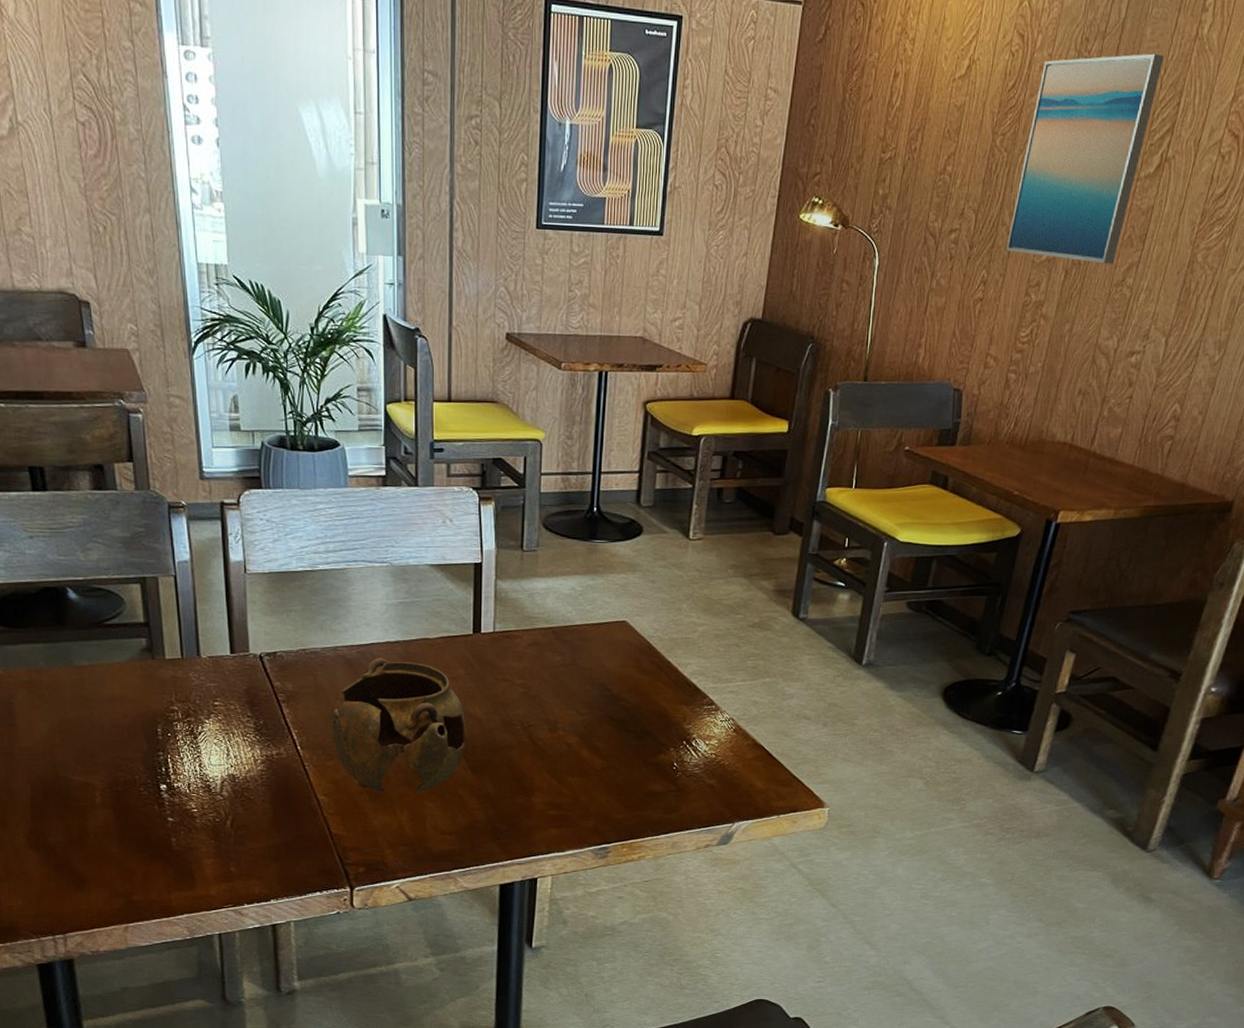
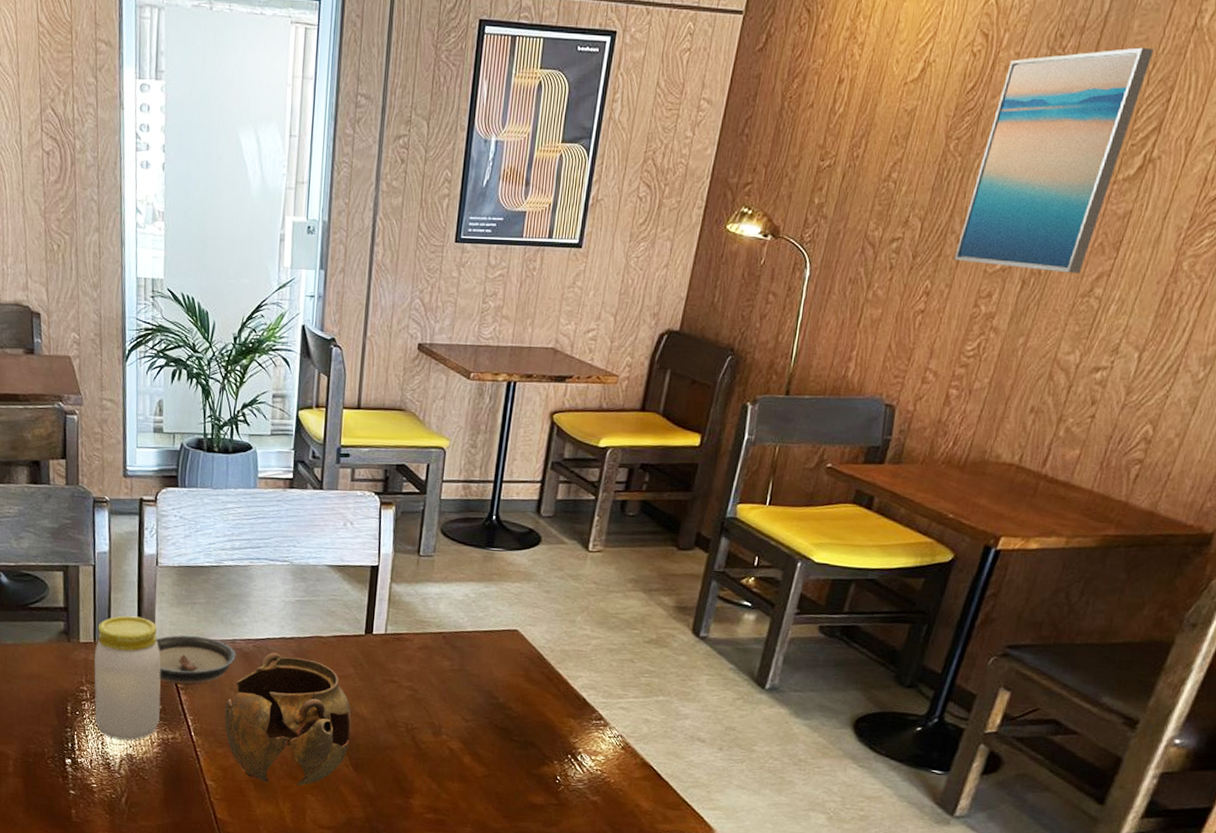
jar: none [183,628,263,760] -> present [94,615,161,741]
saucer: none [251,645,339,698] -> present [156,635,236,686]

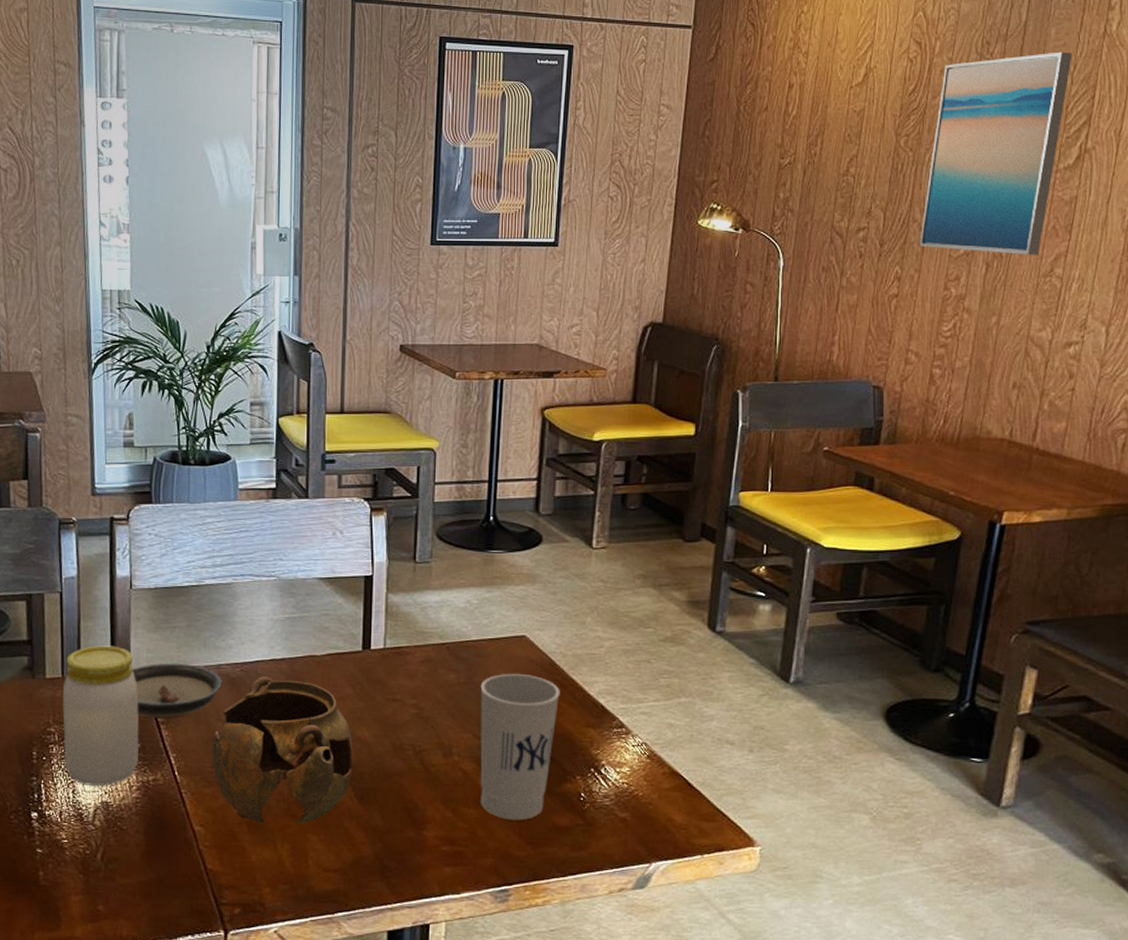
cup: none [464,663,546,797] -> present [480,673,560,821]

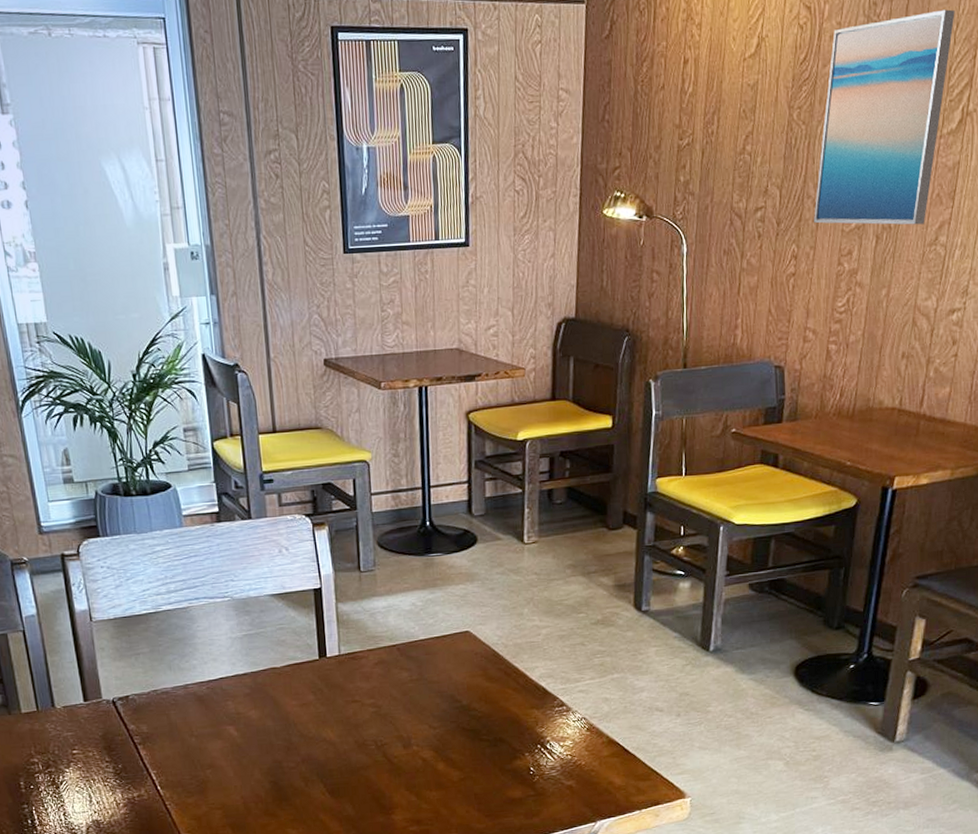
jar: present [62,645,139,786] -> none [39,677,122,807]
saucer: present [132,663,222,719] -> none [103,687,191,741]
teapot: present [211,676,353,825] -> none [188,691,322,824]
cup: present [480,673,560,821] -> none [431,666,505,798]

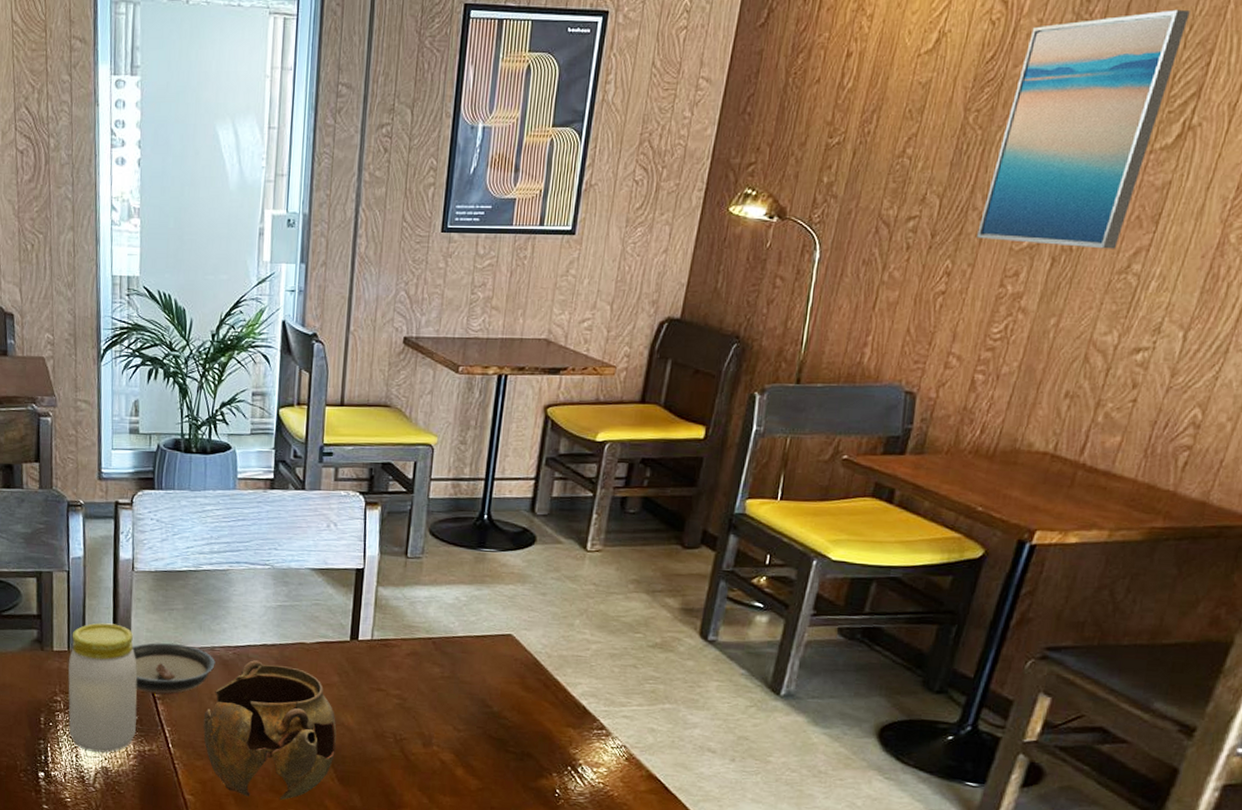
jar: none [39,677,122,807] -> present [68,622,138,753]
saucer: none [103,687,191,741] -> present [132,642,216,695]
teapot: none [188,691,322,824] -> present [203,660,337,801]

